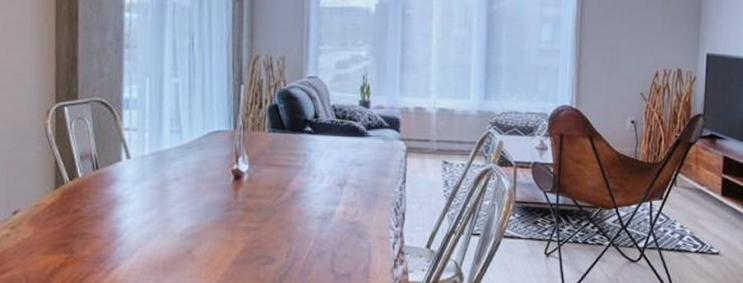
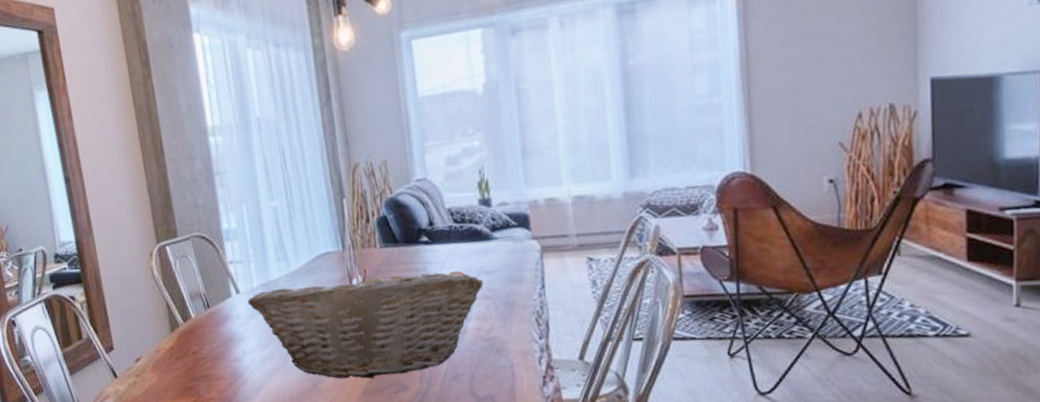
fruit basket: none [136,149,354,249] -> present [247,269,484,379]

